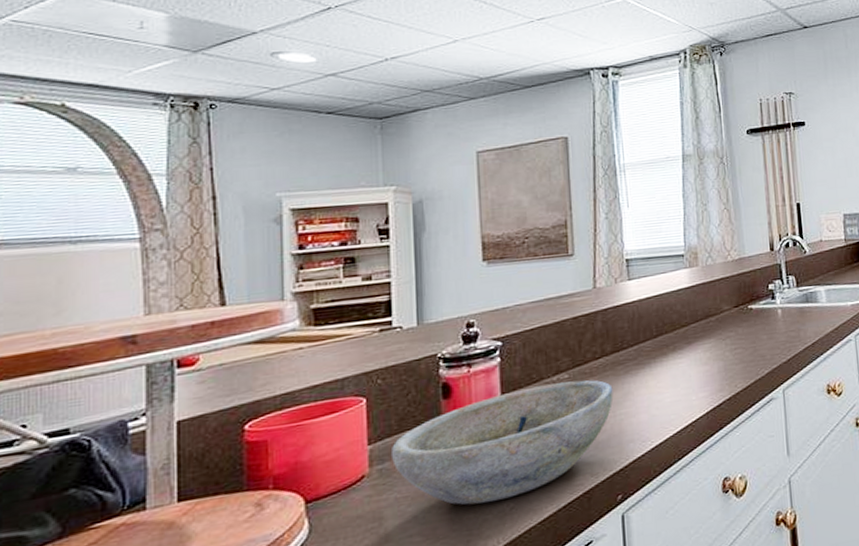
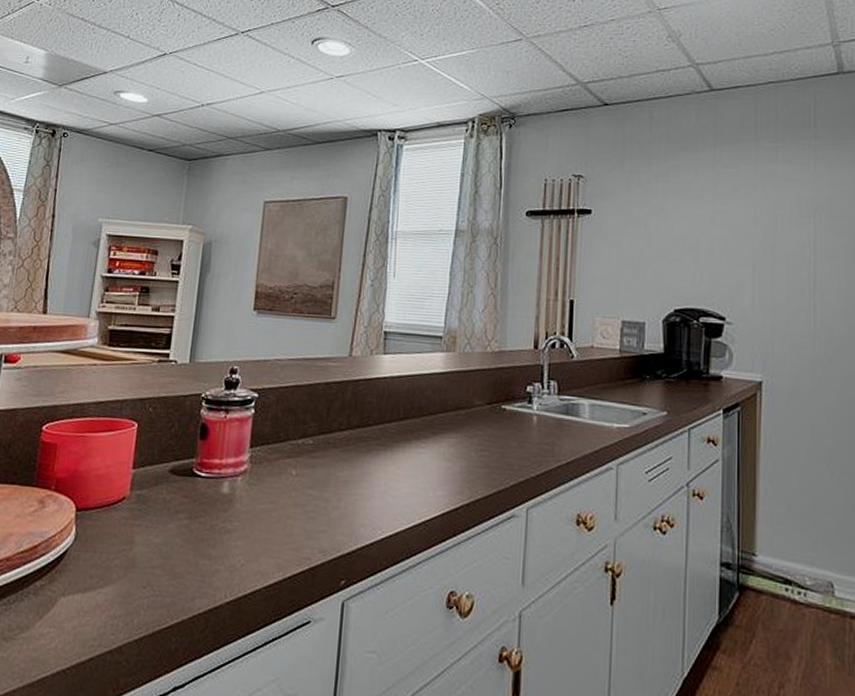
bowl: present [390,380,614,505] -> none [149,445,353,554]

